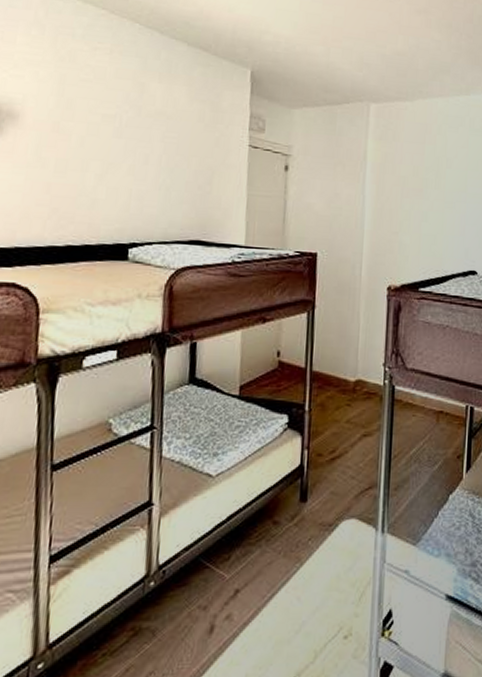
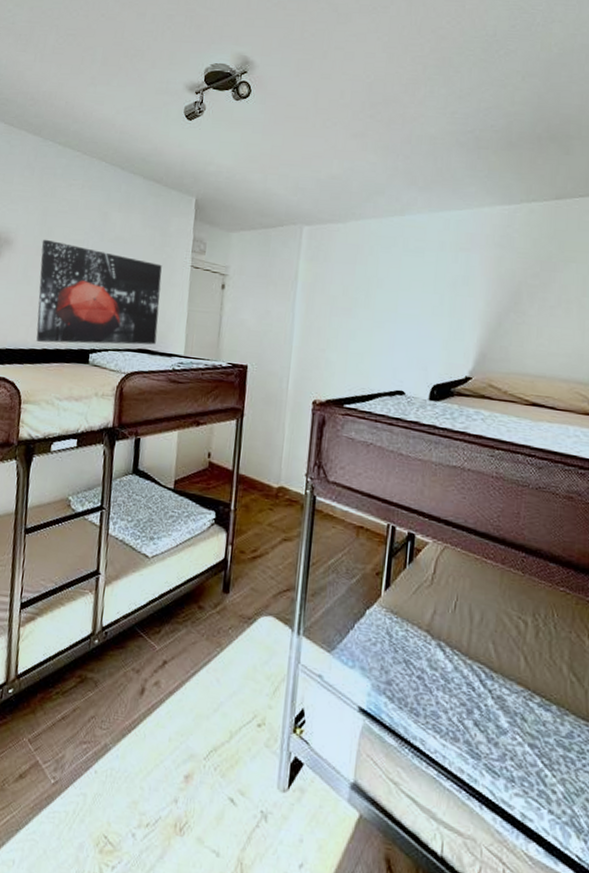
wall art: none [56,112,215,238] -> present [36,239,162,345]

